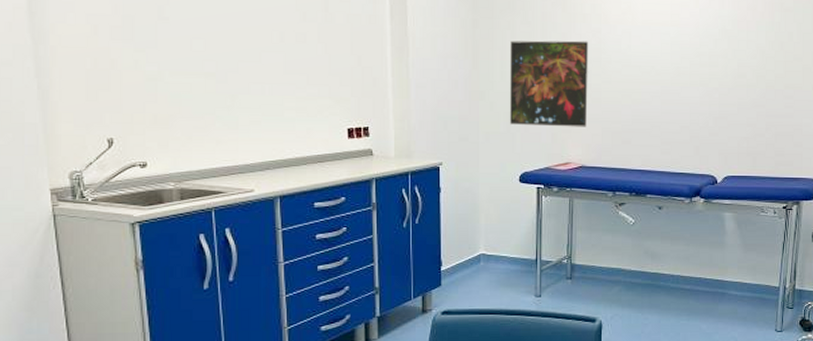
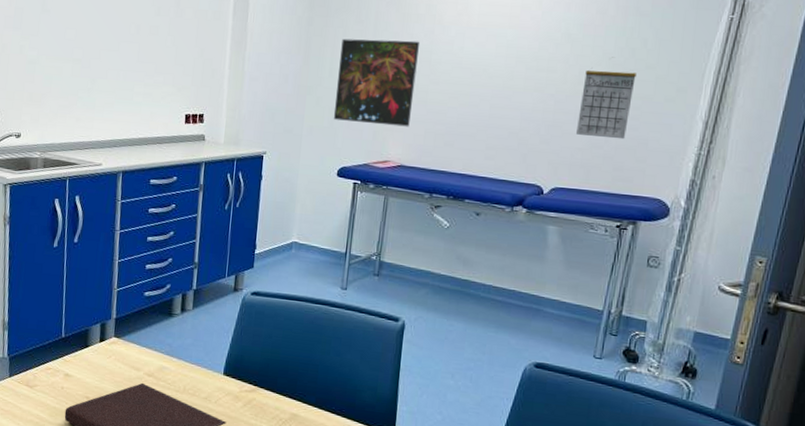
calendar: none [740,63,786,127] -> present [575,69,636,140]

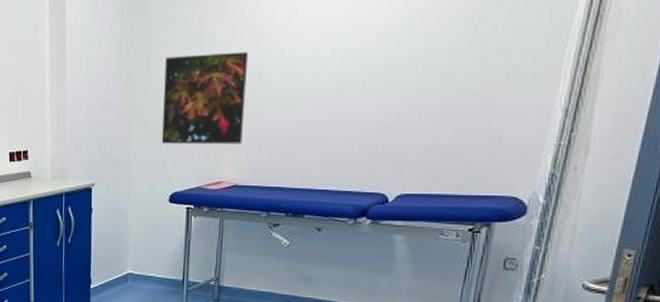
calendar: present [575,69,636,140] -> none [421,62,487,137]

